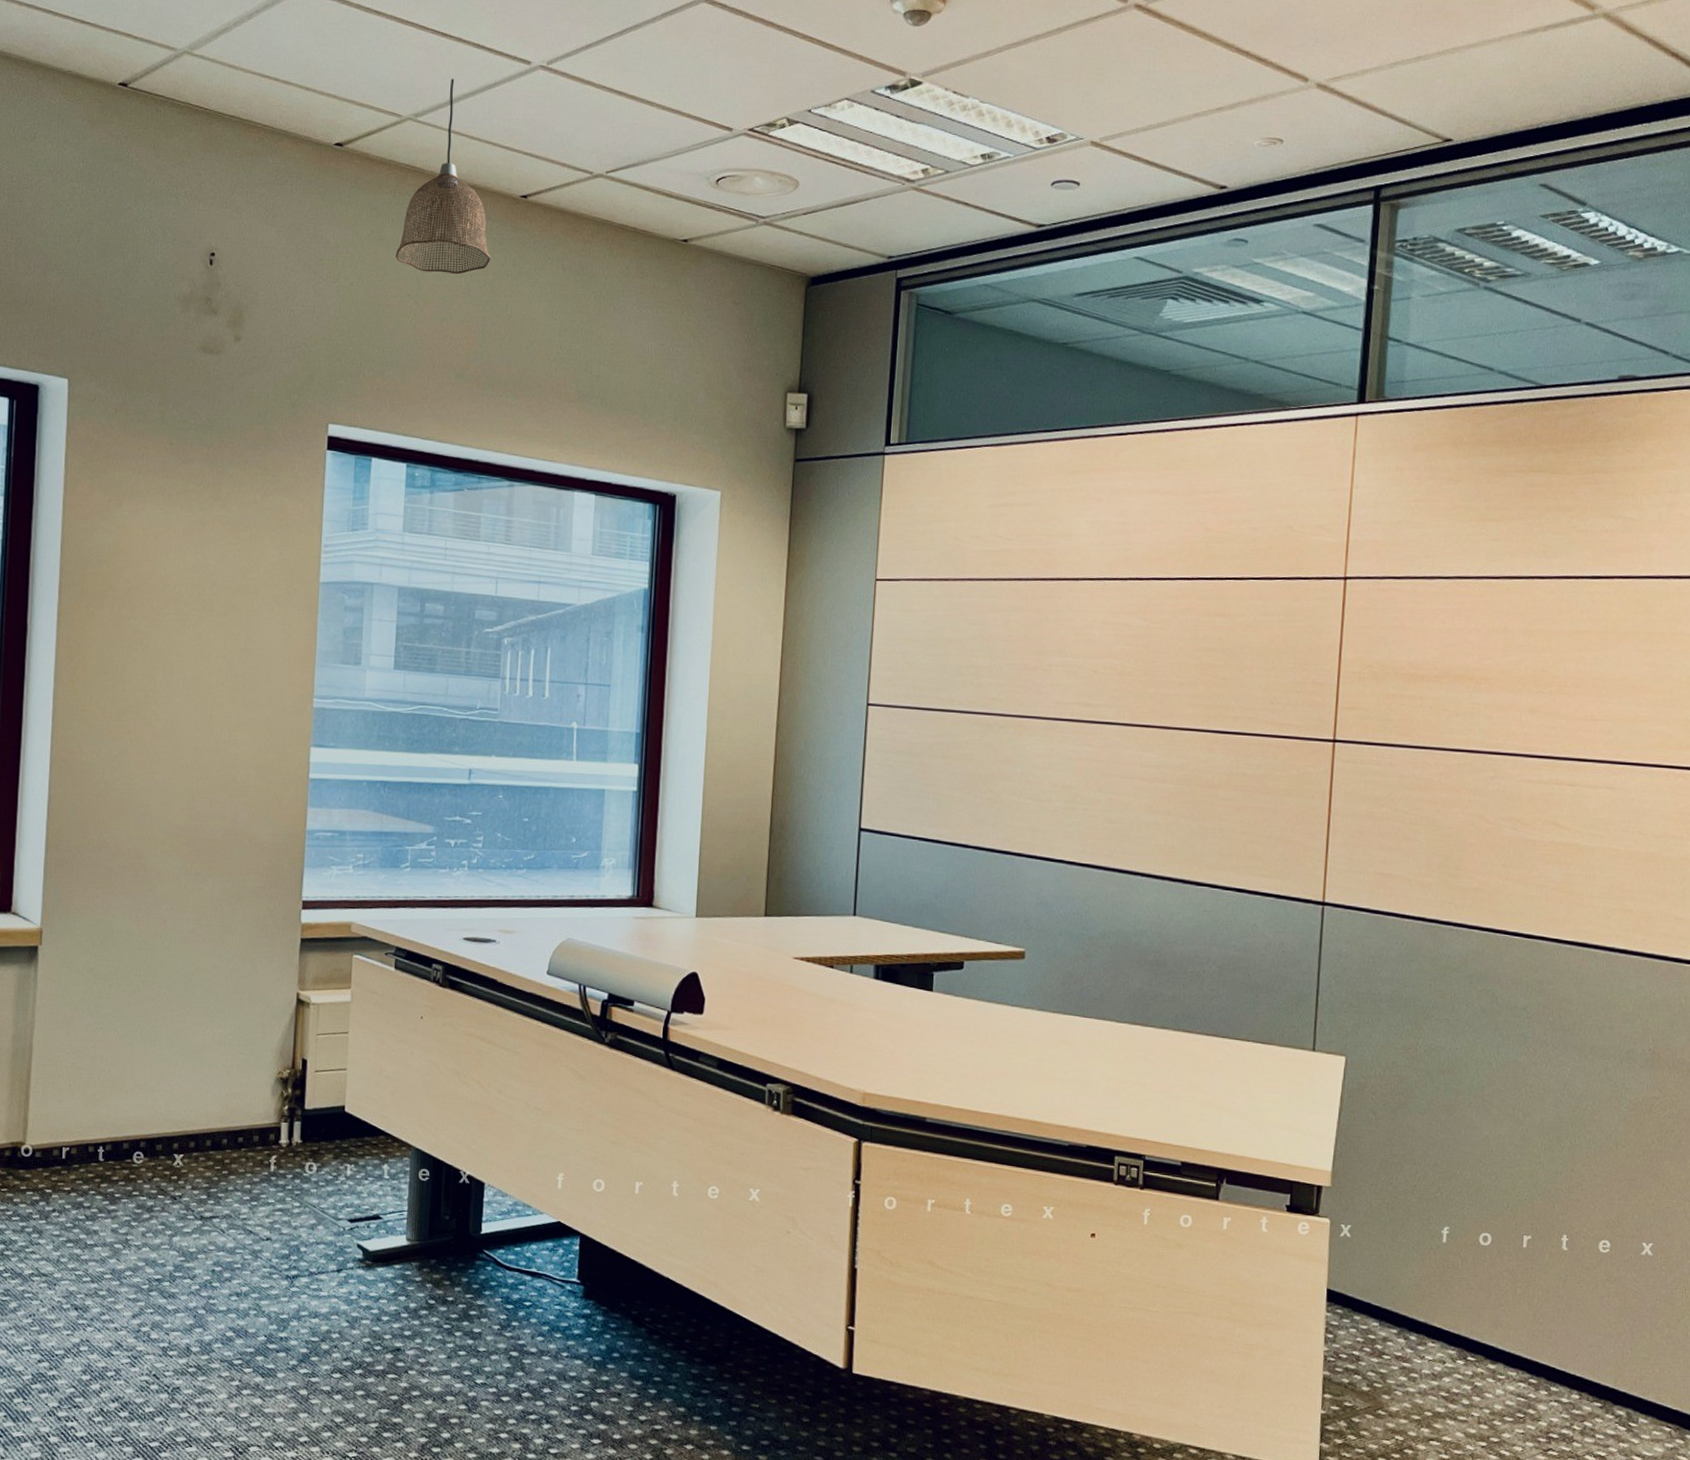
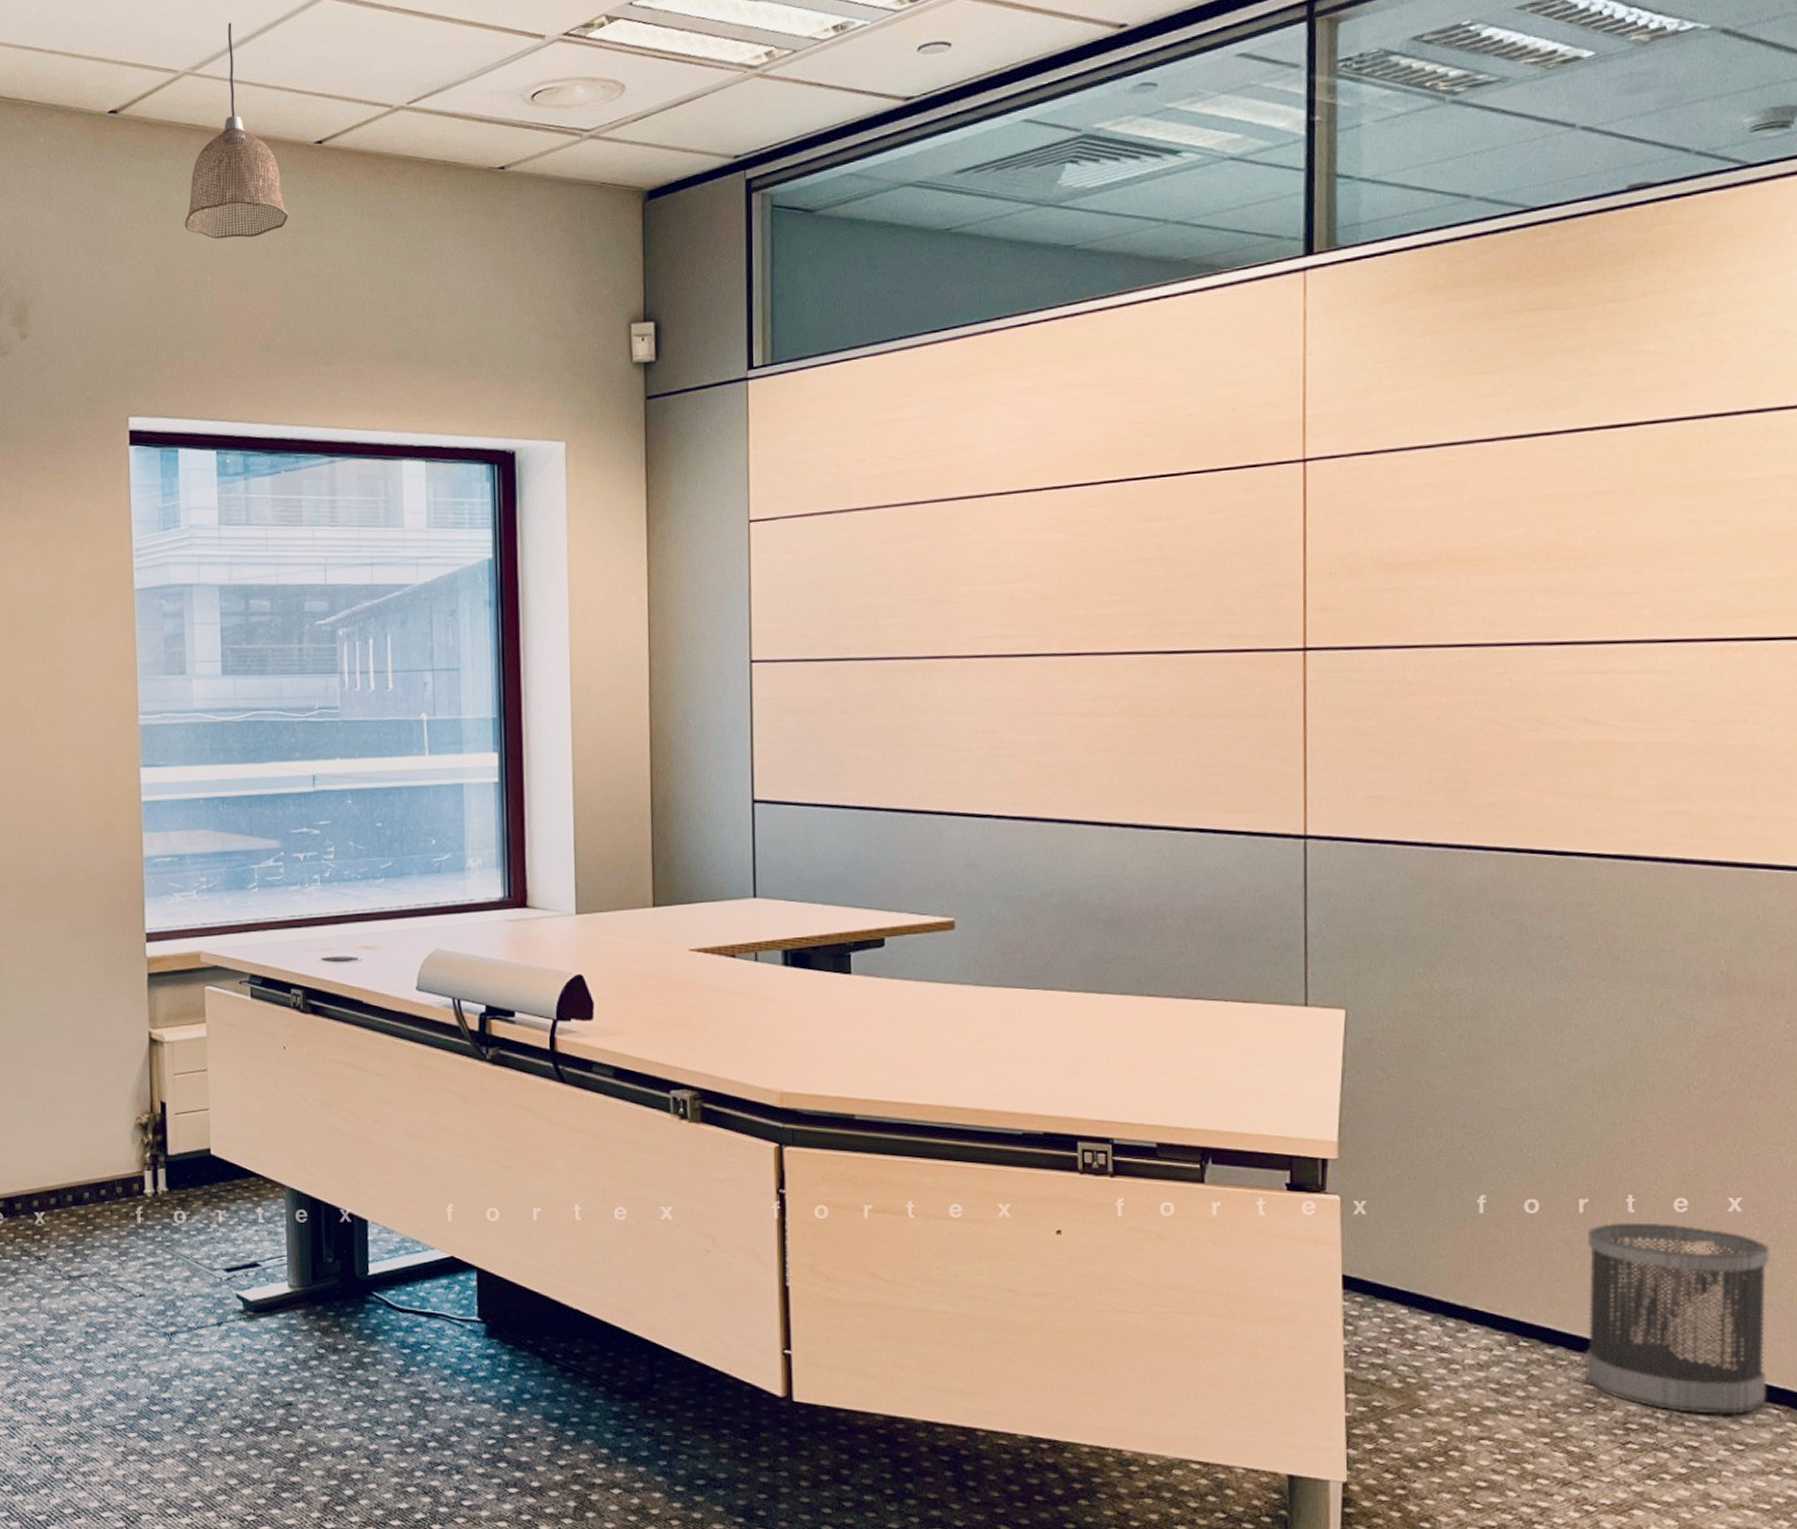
wastebasket: none [1519,1258,1672,1430] -> present [1584,1222,1770,1414]

